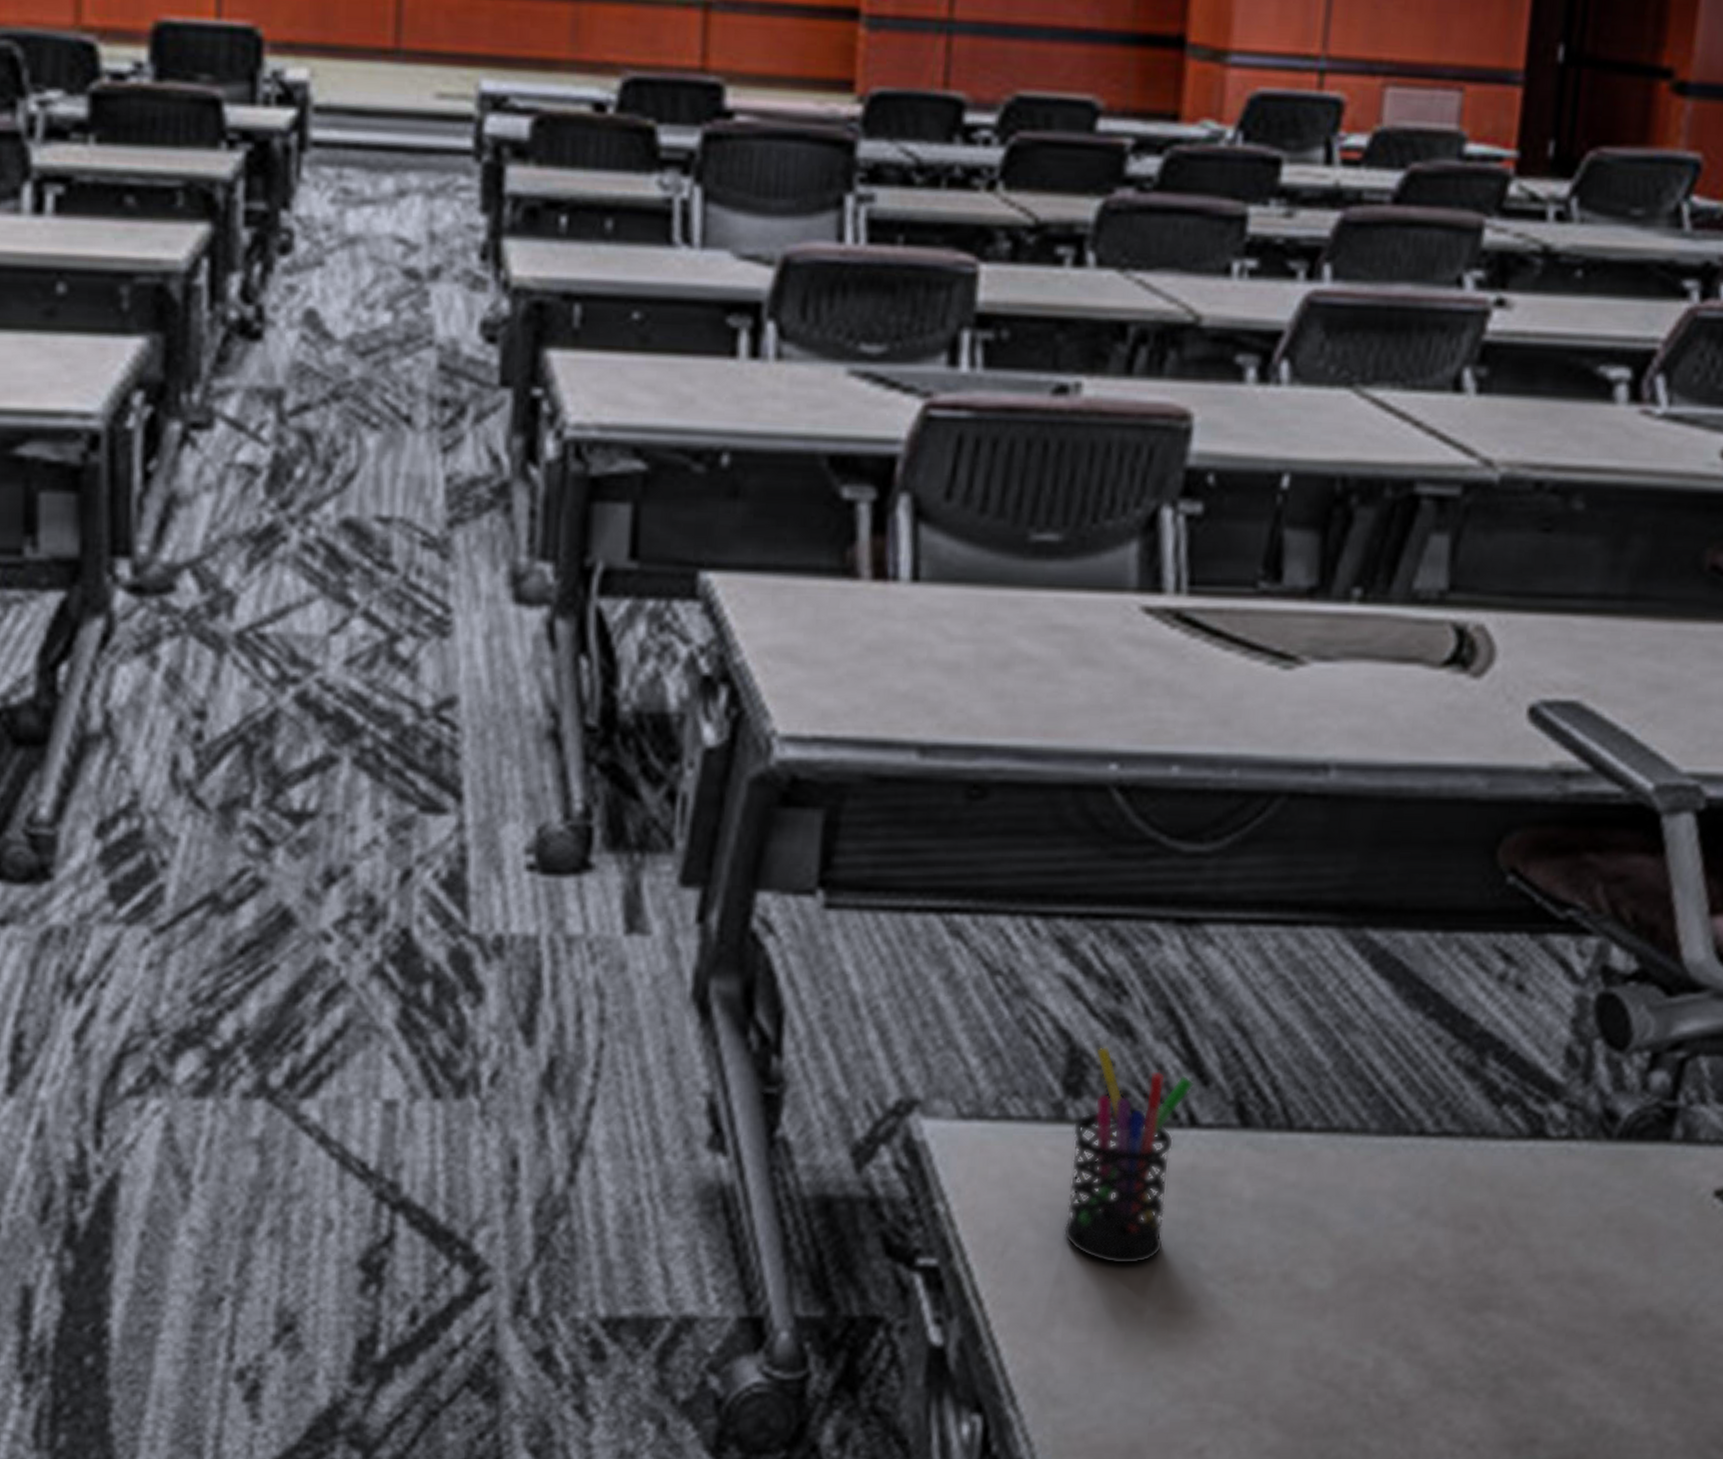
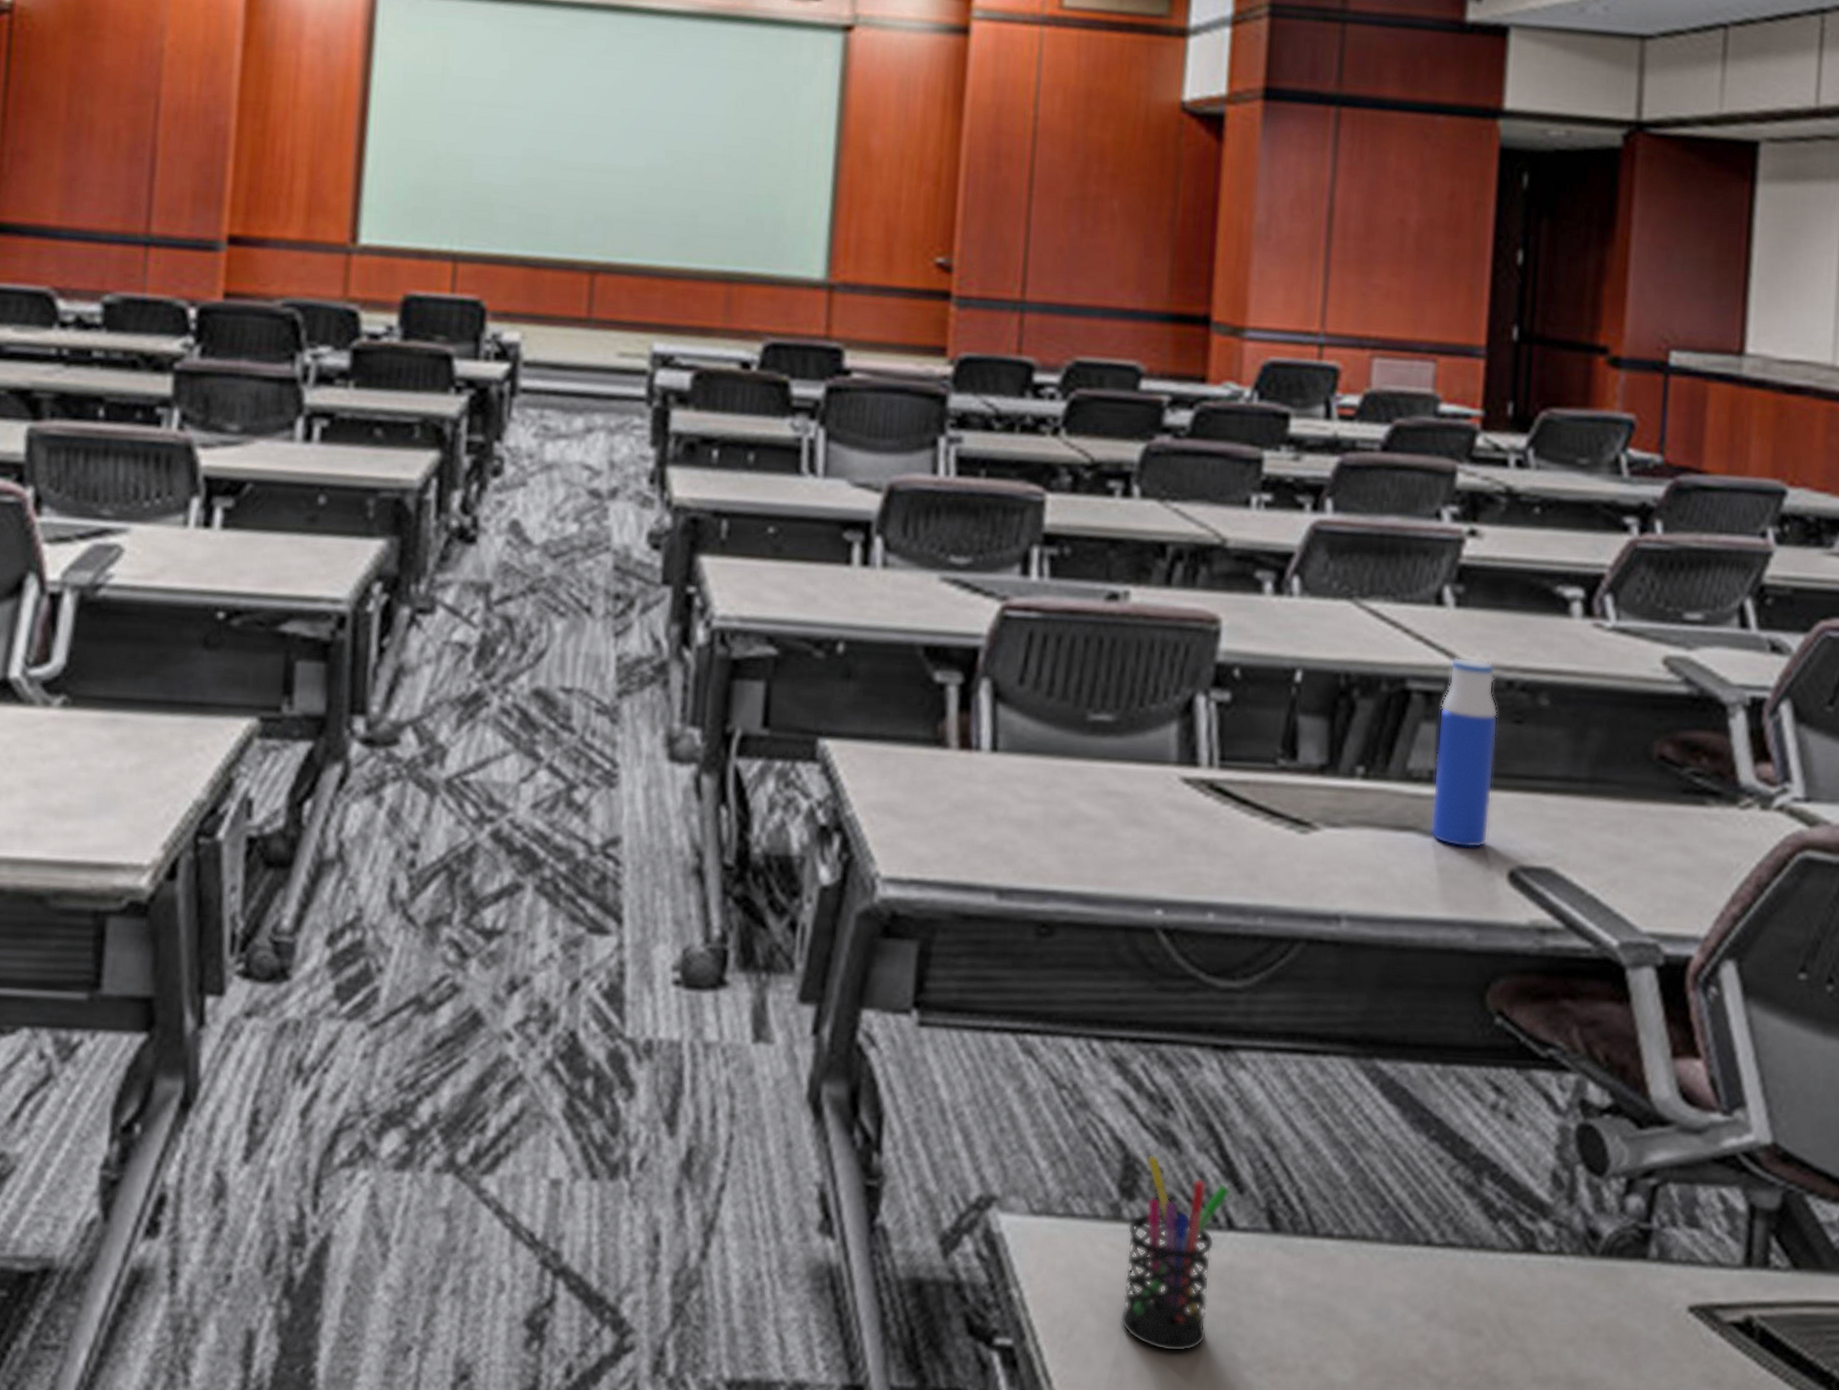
water bottle: none [1438,453,1523,681] -> present [1430,656,1498,848]

